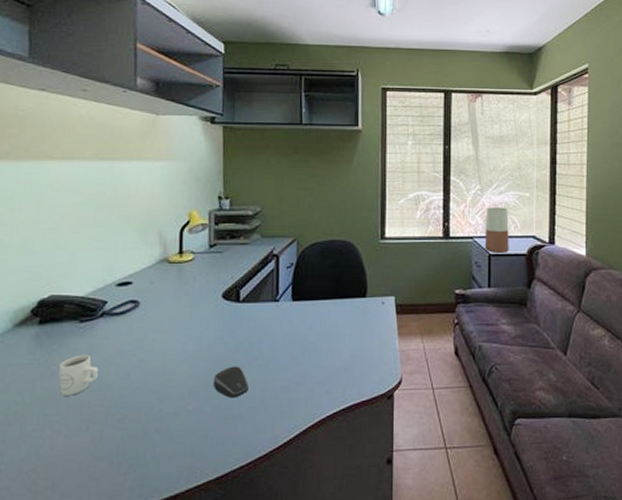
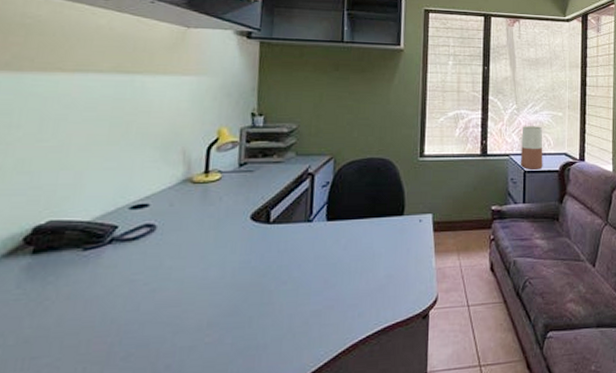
mug: present [58,354,99,396] -> none [51,286,103,335]
computer mouse: present [213,366,249,398] -> none [236,292,276,327]

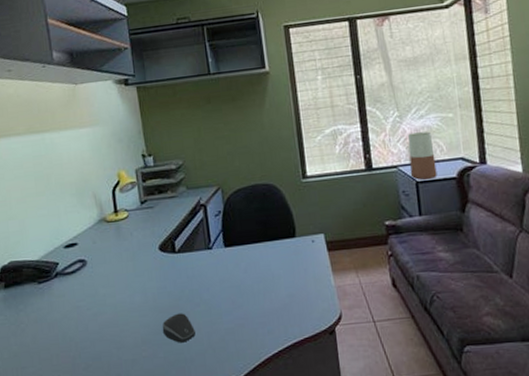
computer mouse: none [236,292,276,327] -> present [162,313,195,343]

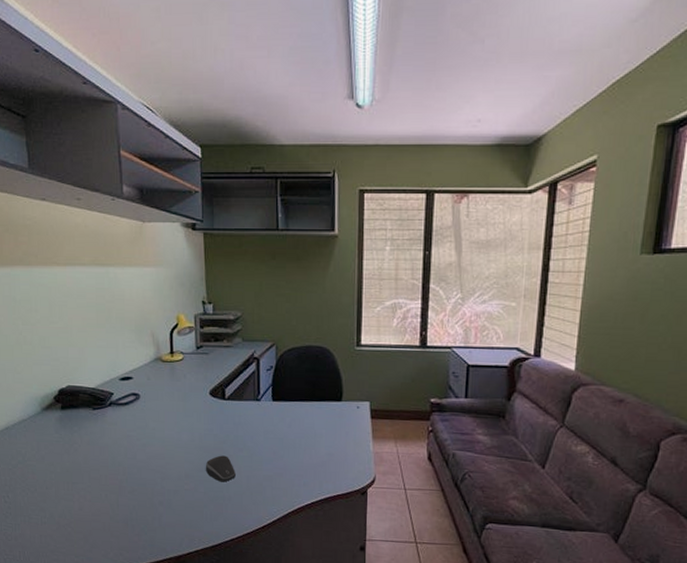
vase: present [408,131,437,180] -> none [463,317,491,364]

